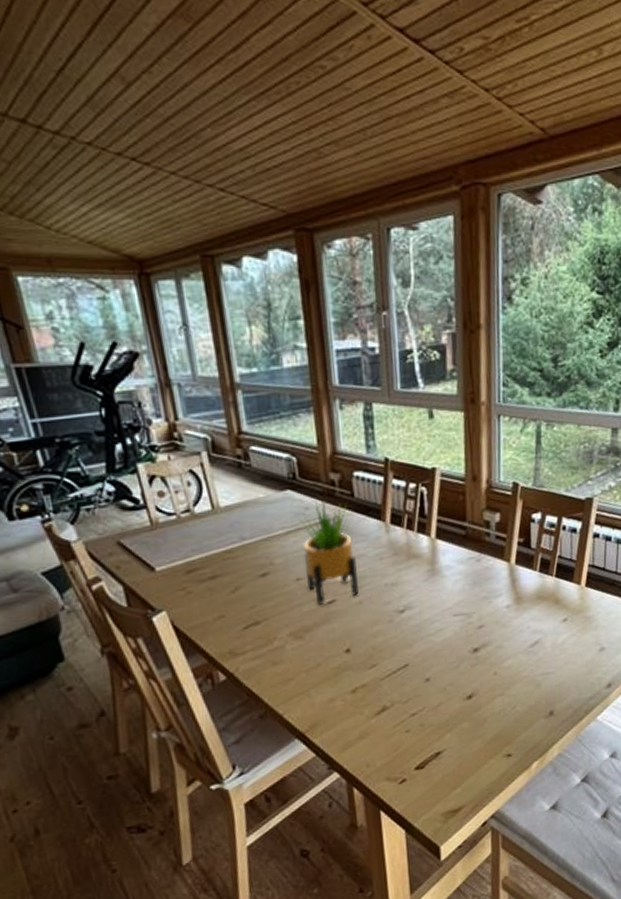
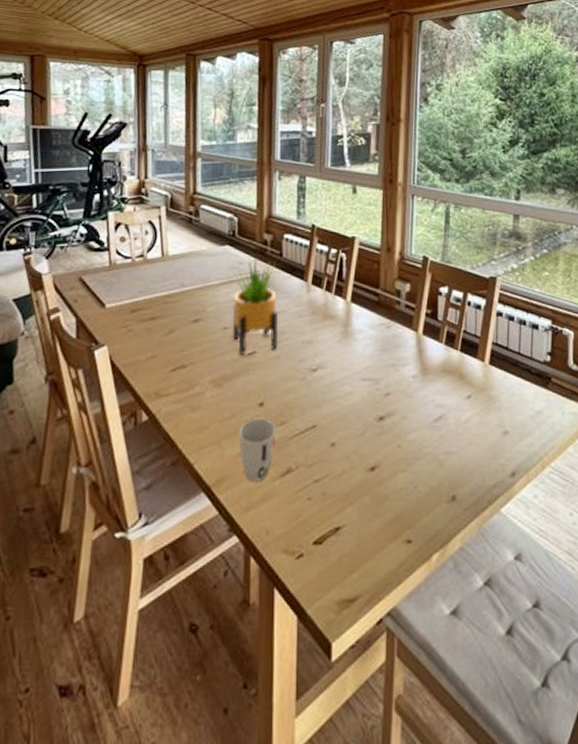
cup: none [327,663,367,724] -> present [239,418,275,483]

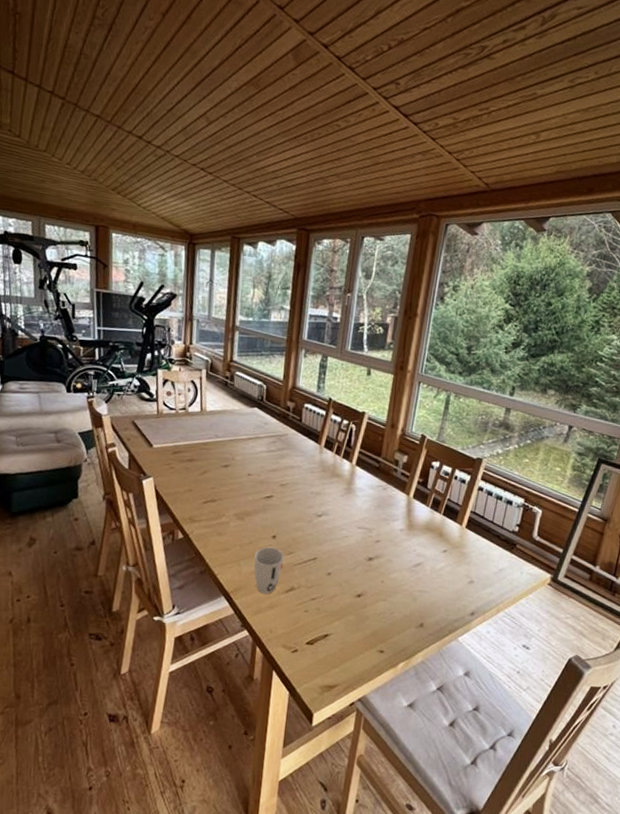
potted plant: present [231,257,278,355] -> none [254,420,295,497]

